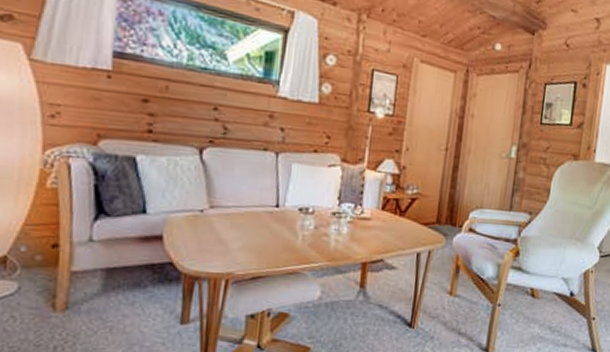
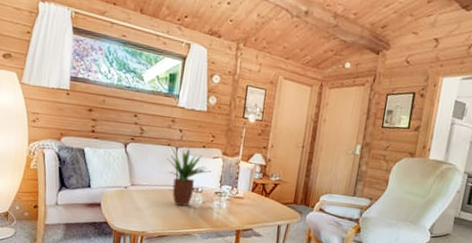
potted plant: none [262,151,326,235] -> present [166,146,211,207]

